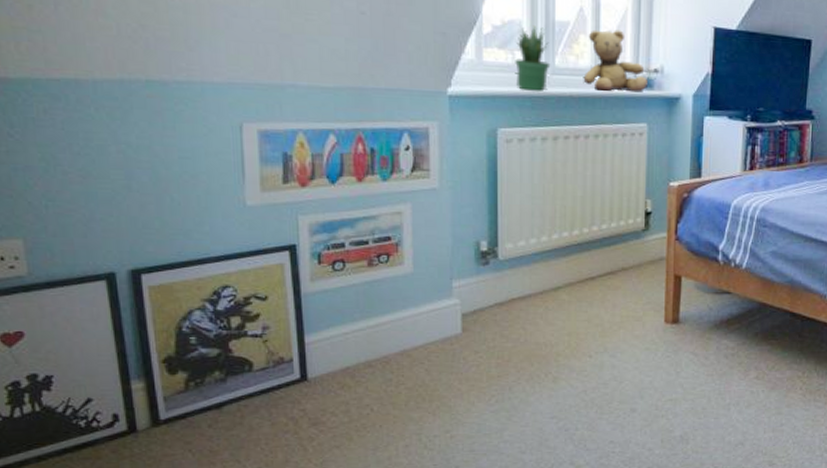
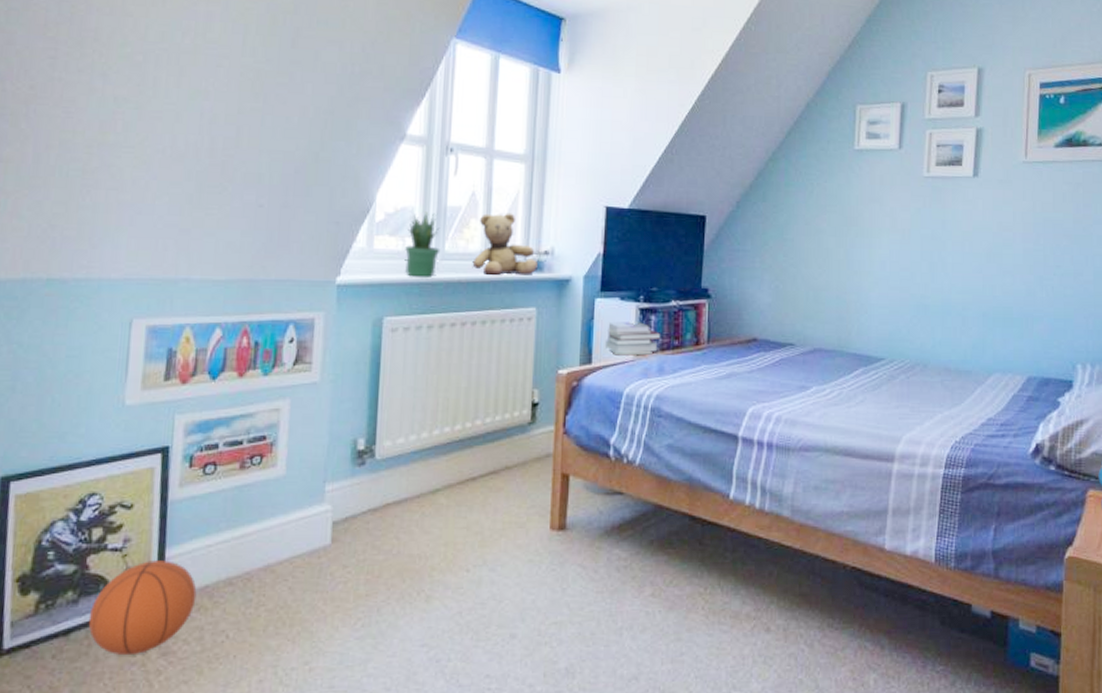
basketball: none [238,346,339,426] -> present [88,560,197,656]
books: none [715,139,766,171] -> present [606,322,660,356]

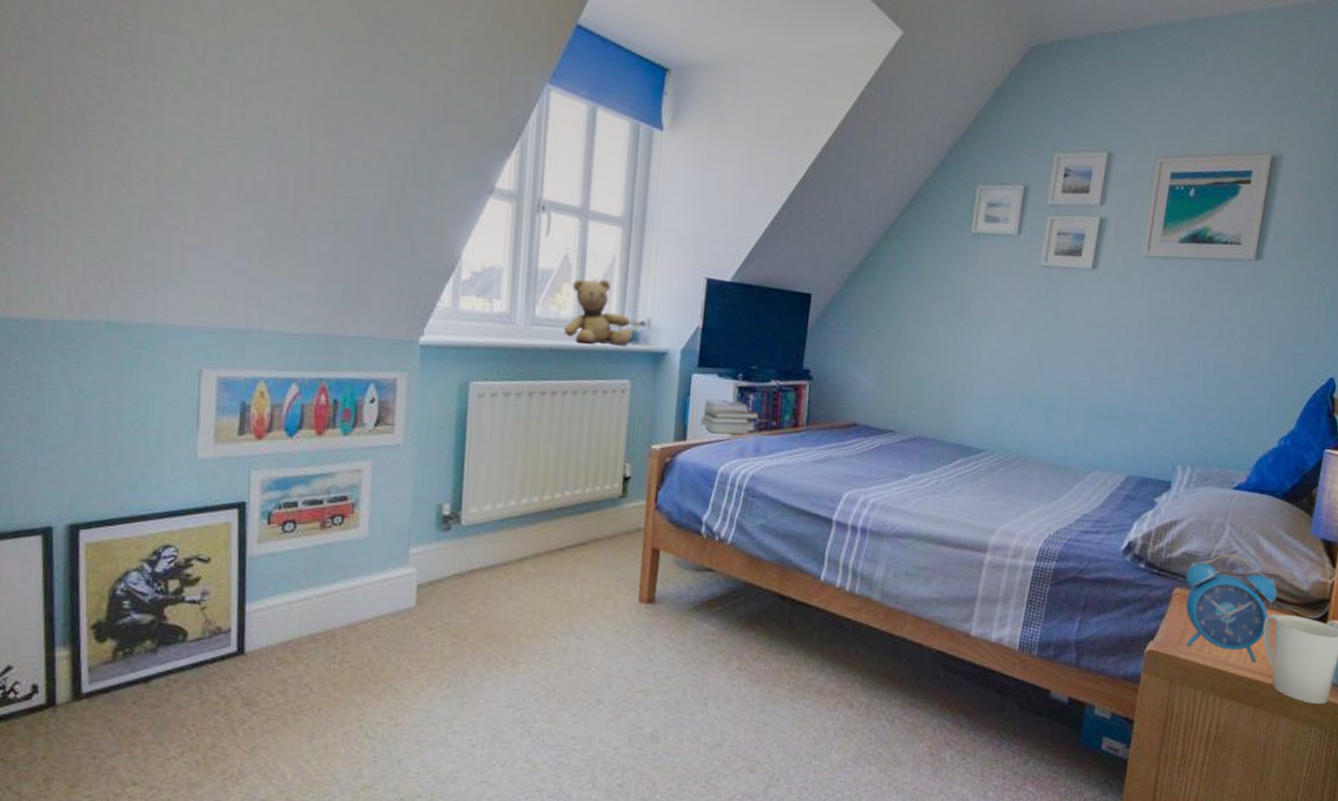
basketball: present [88,560,197,656] -> none [168,614,279,705]
planter: present [405,211,441,279] -> none [493,272,531,344]

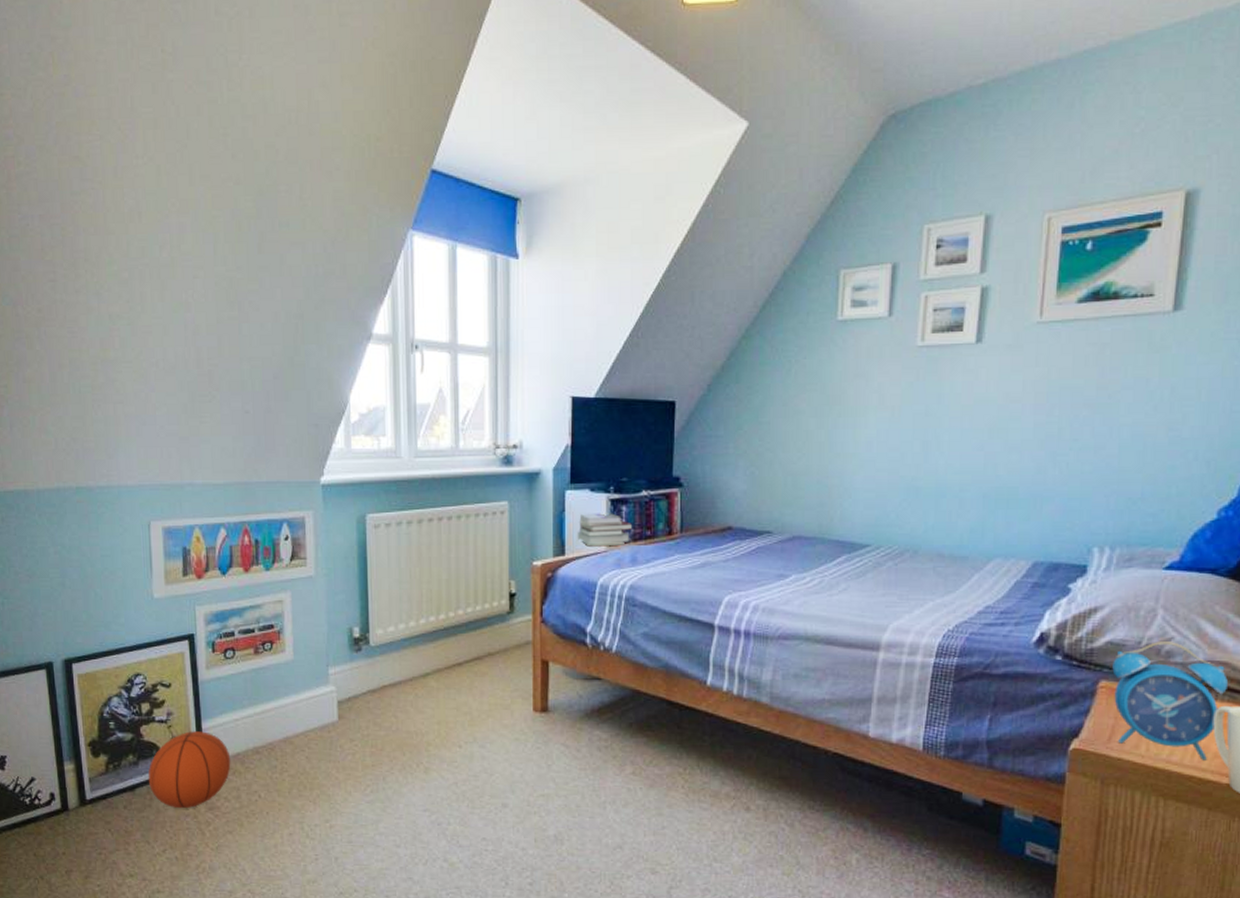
basketball: none [168,614,279,705] -> present [148,731,231,809]
teddy bear: present [565,278,633,347] -> none [446,408,507,470]

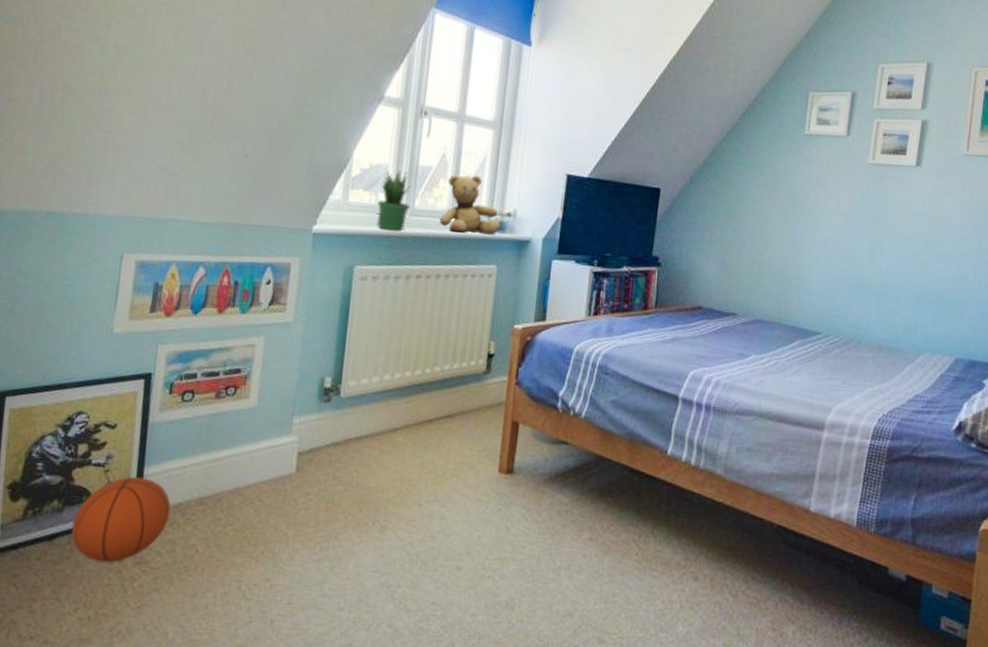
planter: none [380,410,414,476] -> present [377,169,411,232]
teddy bear: none [446,408,507,470] -> present [440,174,500,235]
books: present [578,513,632,547] -> none [560,284,611,316]

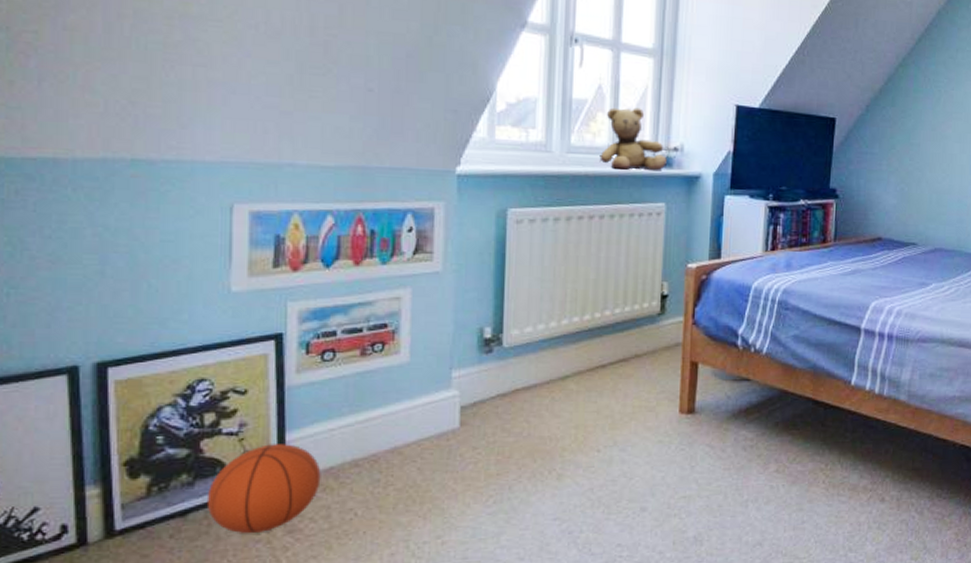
planter: present [377,169,411,232] -> none [529,103,566,171]

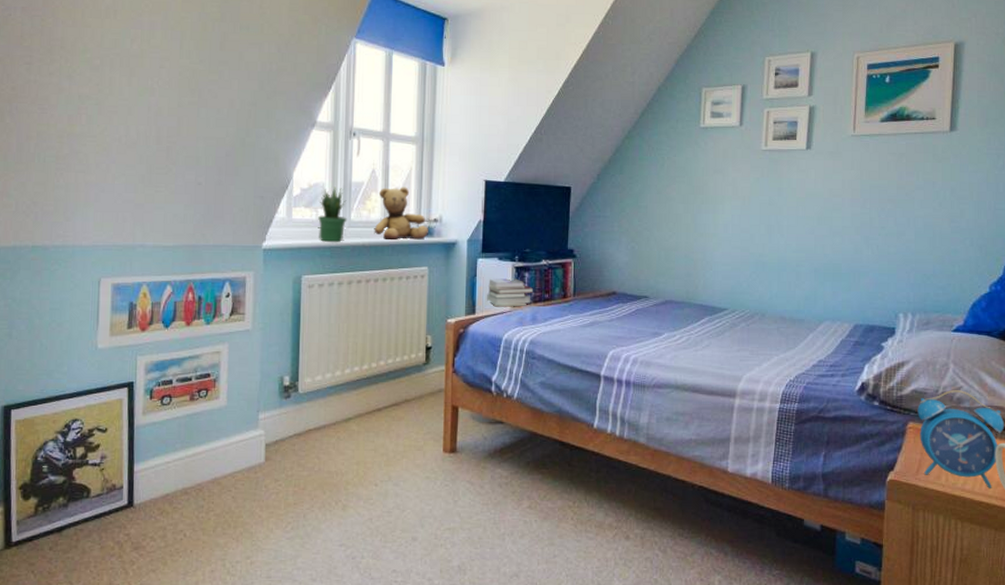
basketball: present [206,444,321,534] -> none [76,474,160,549]
planter: none [529,103,566,171] -> present [318,187,347,243]
books: none [735,219,788,252] -> present [487,278,533,307]

